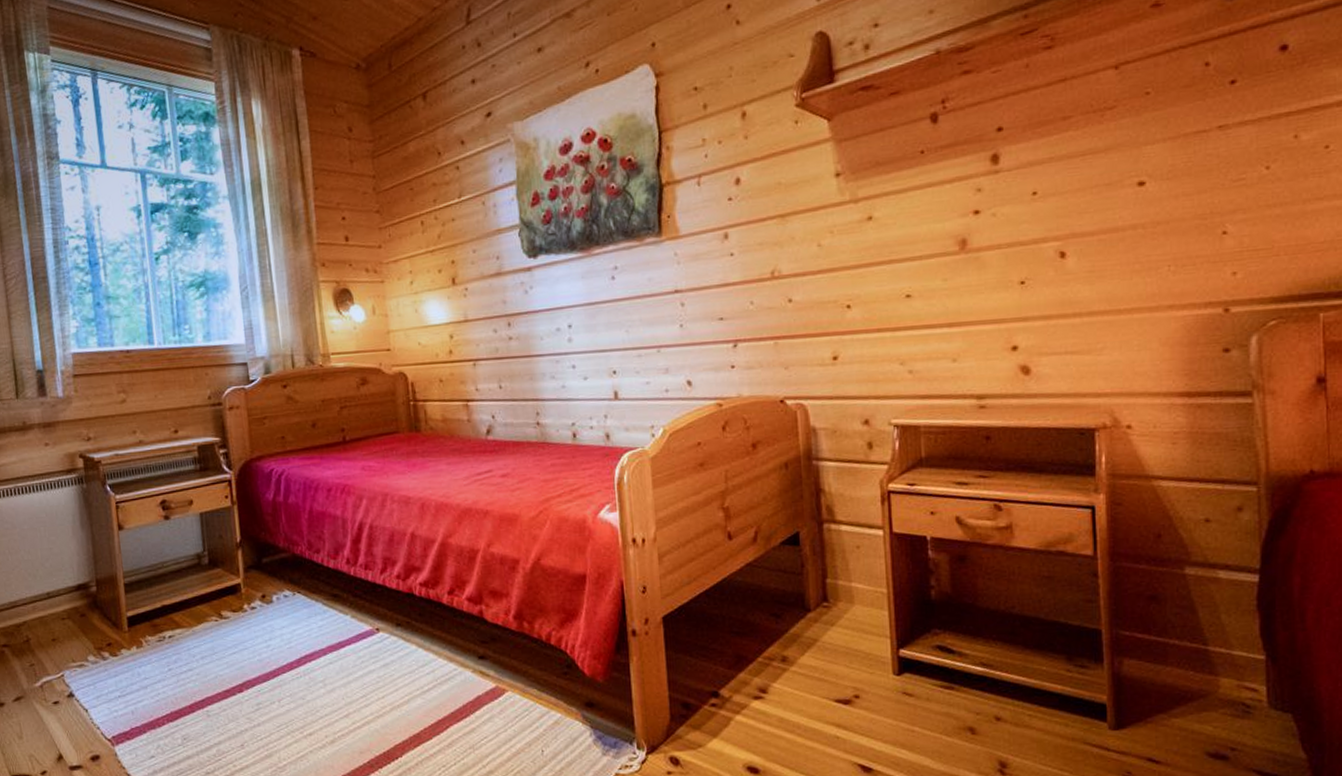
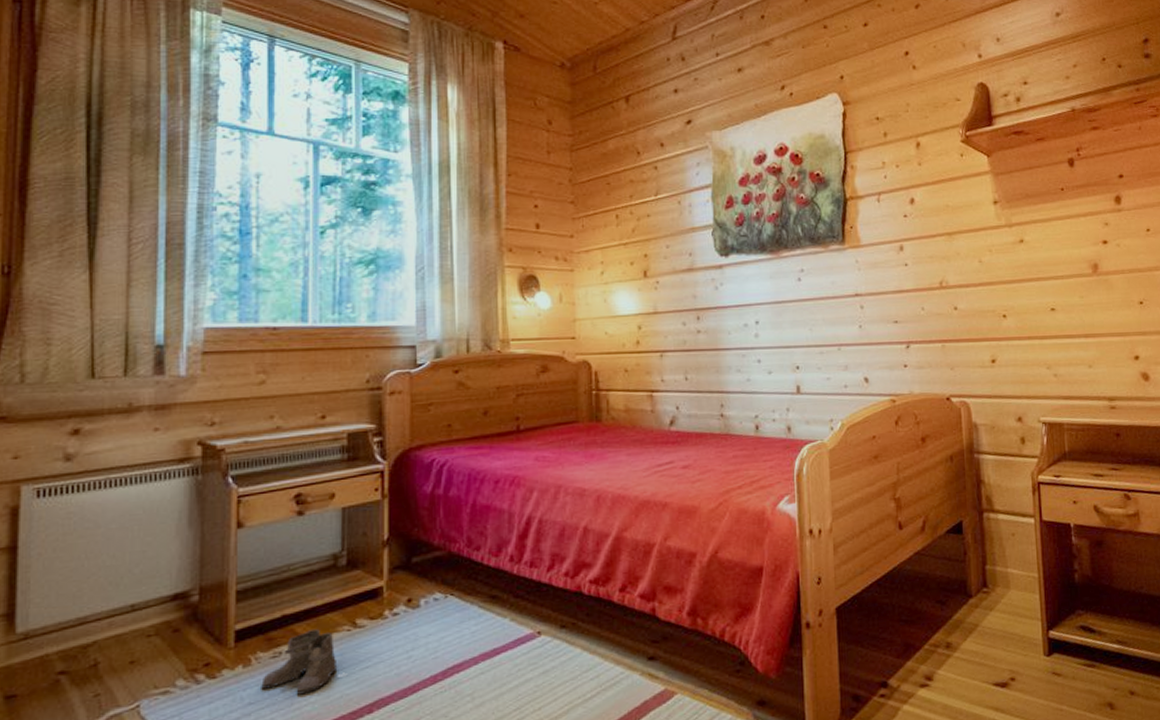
boots: none [152,619,212,673] -> present [261,629,338,695]

